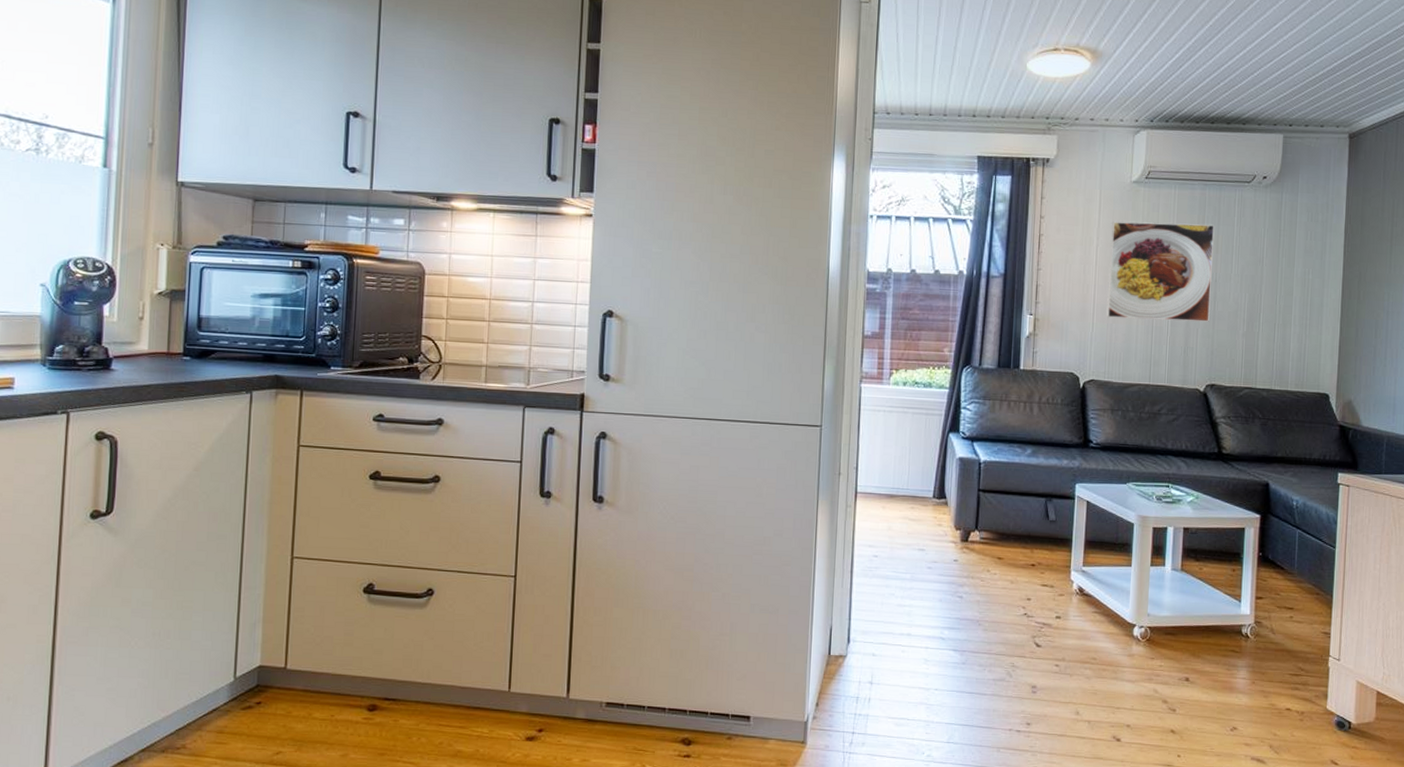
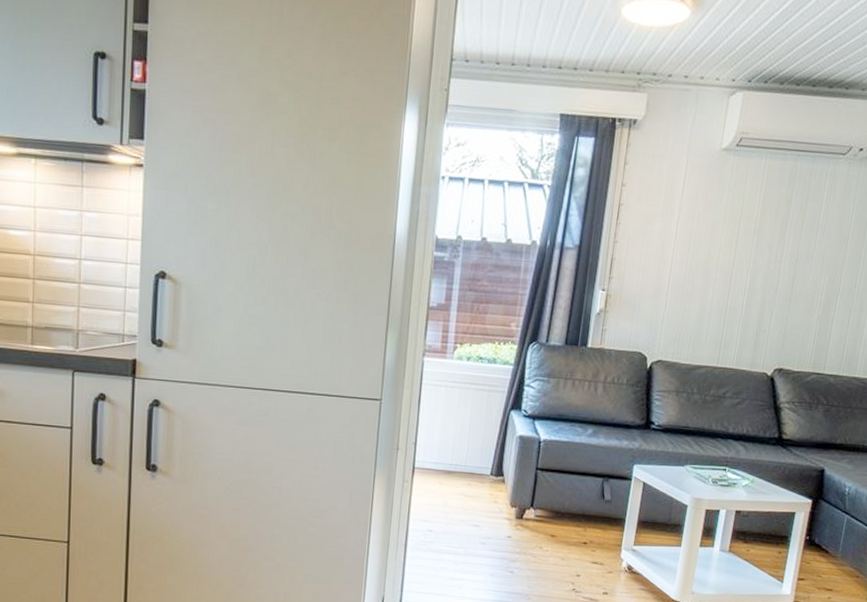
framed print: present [1106,221,1215,323] -> none [680,192,803,305]

